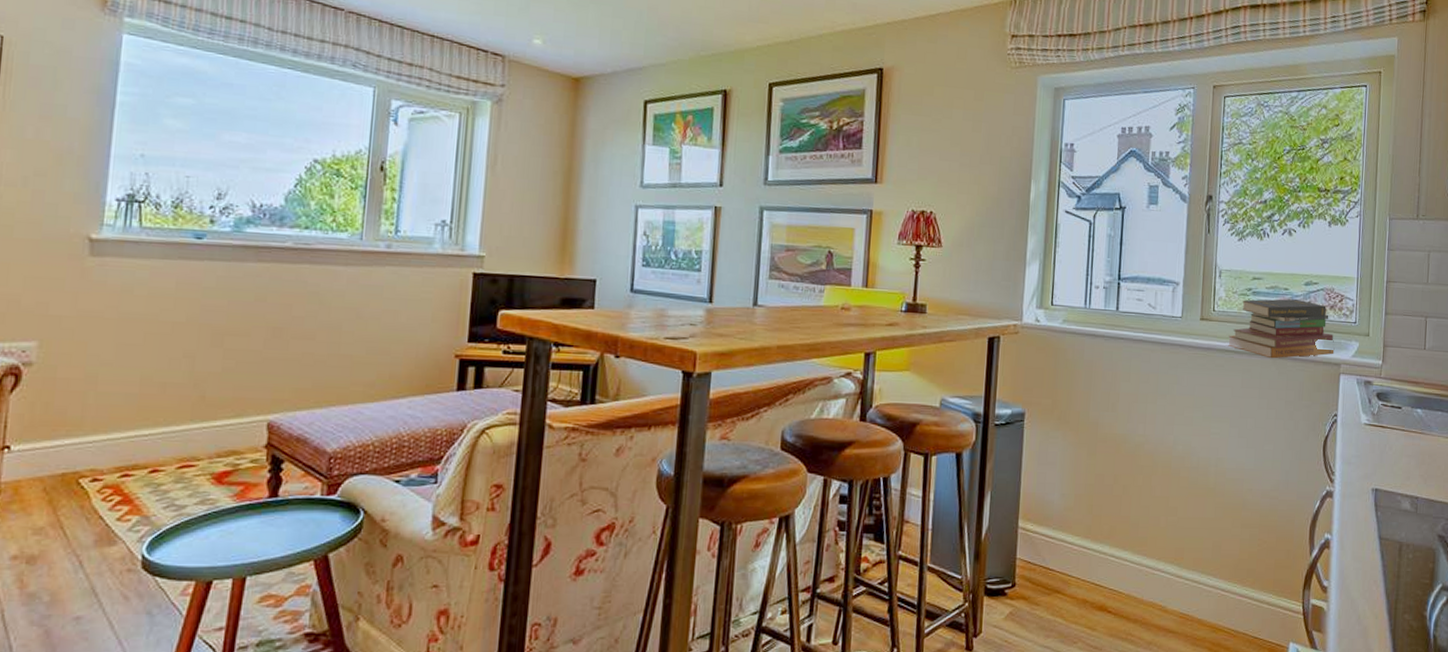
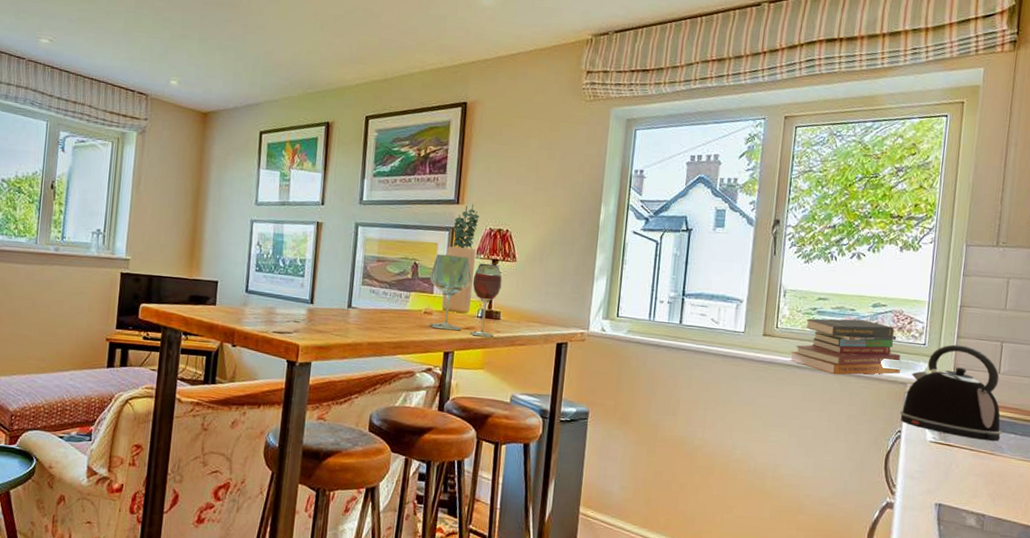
wine glass: none [846,240,894,328] -> present [429,254,472,331]
vase: none [861,183,900,307] -> present [442,204,479,313]
wineglass: none [893,249,927,334] -> present [469,263,502,338]
kettle: none [1335,321,1430,421] -> present [899,344,1002,442]

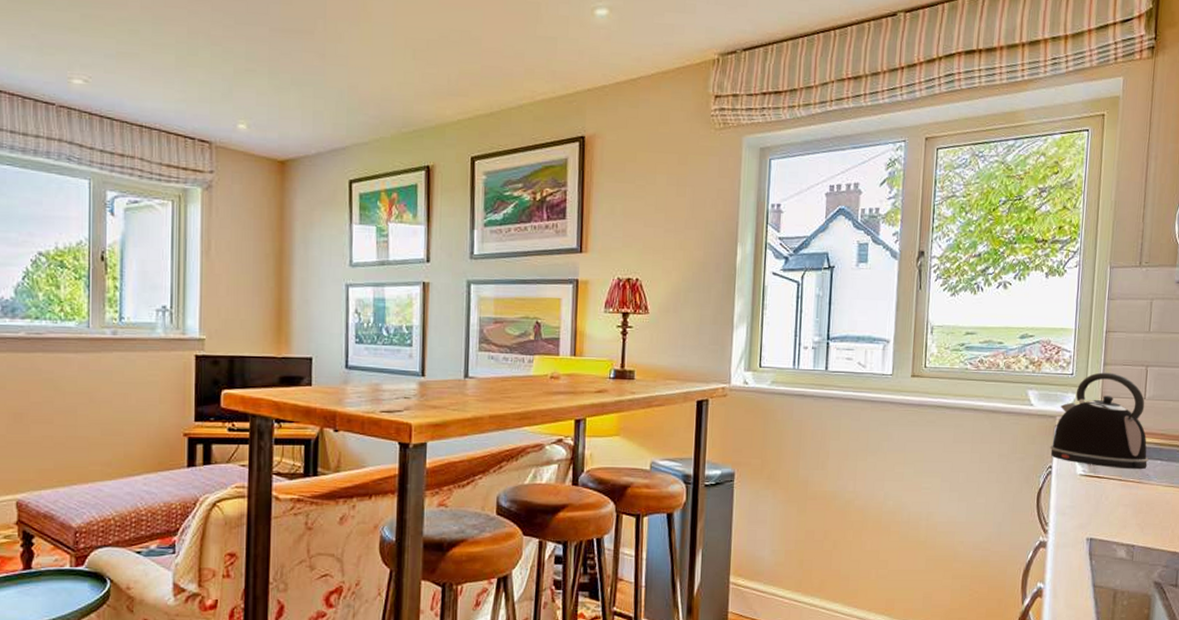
wine glass: present [429,254,472,331] -> none [554,310,601,395]
vase: present [442,204,479,313] -> none [569,252,606,375]
wineglass: present [469,263,502,338] -> none [602,317,634,400]
books: present [790,318,901,375] -> none [940,352,1050,413]

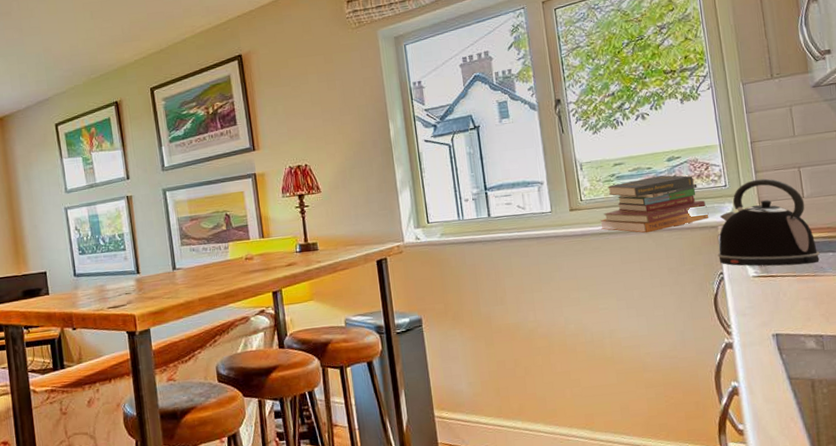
books: none [940,352,1050,413] -> present [600,175,709,234]

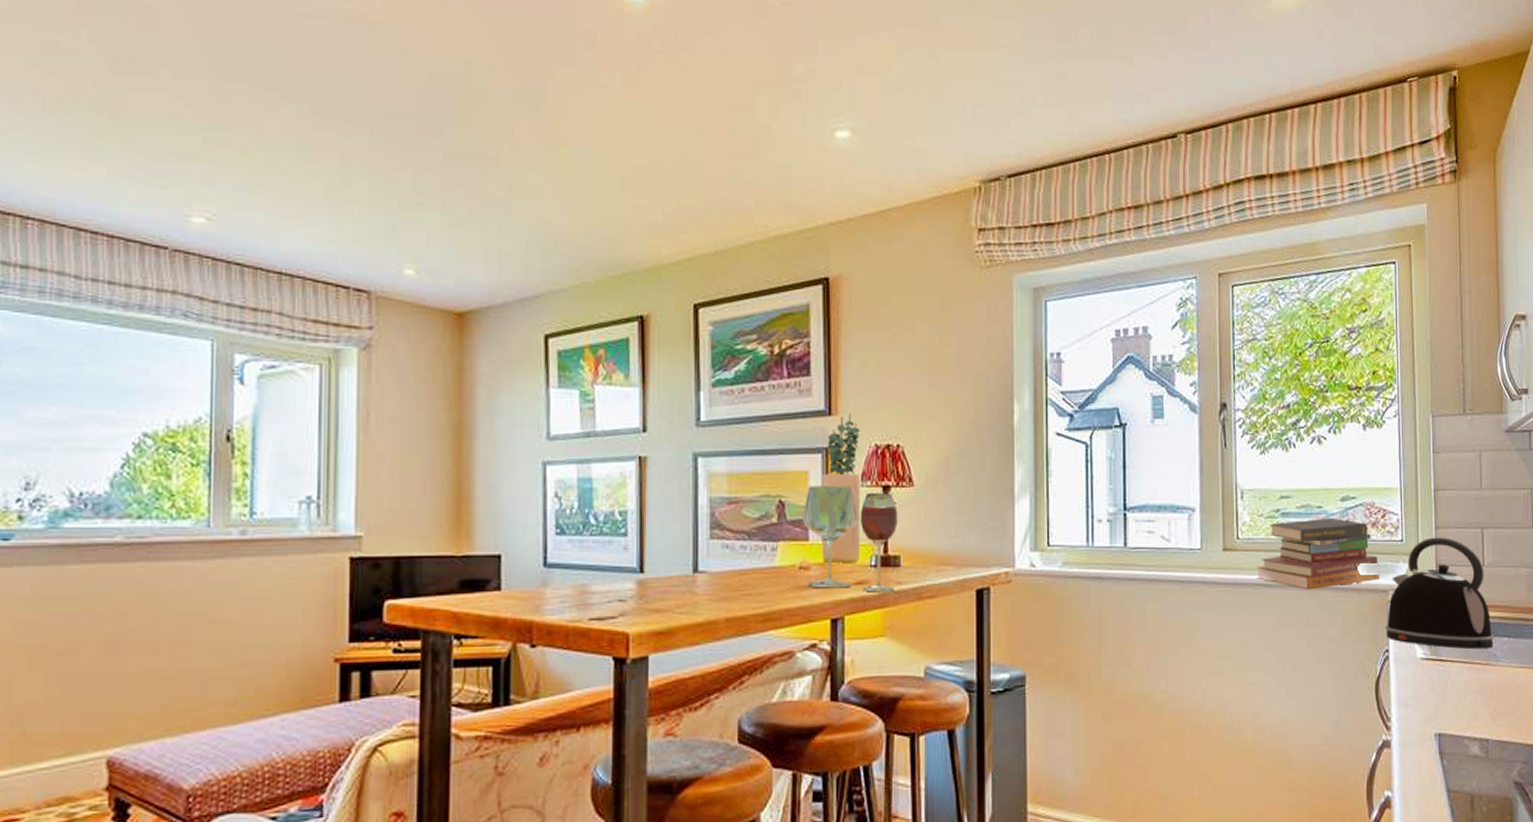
wine glass: none [243,198,284,272] -> present [802,485,858,589]
vase: none [254,148,288,253] -> present [822,414,861,563]
wineglass: none [284,199,316,271] -> present [859,492,898,593]

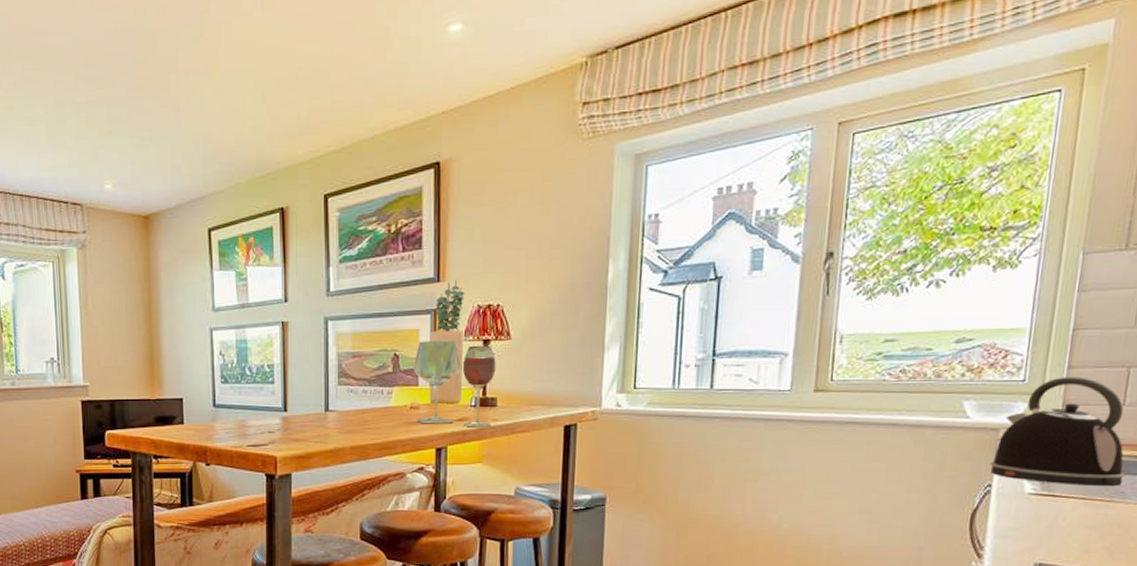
books: present [1257,517,1380,590] -> none [849,359,993,428]

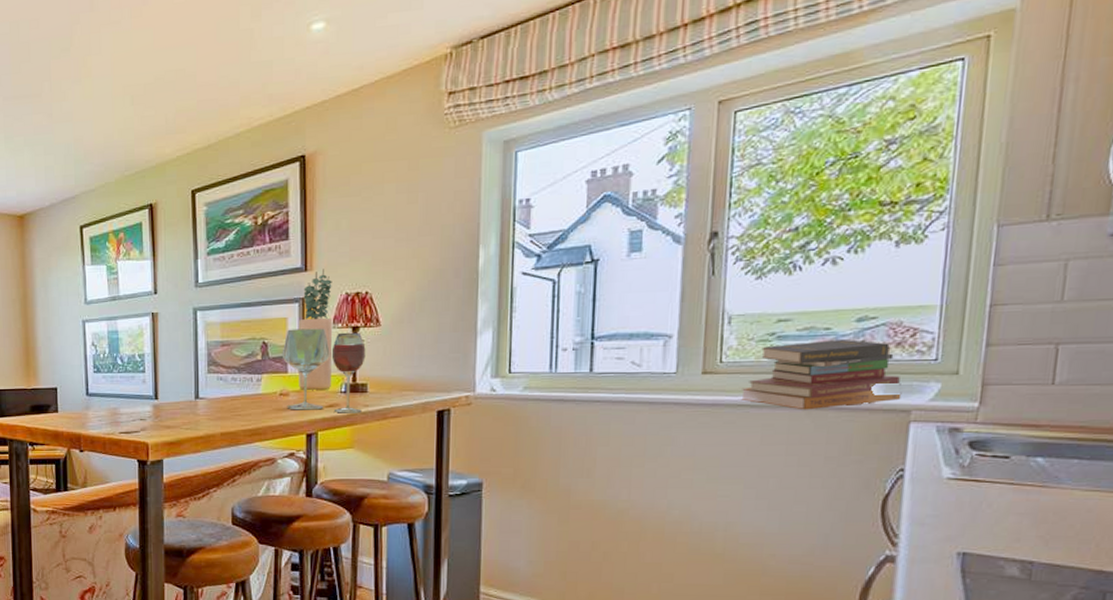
books: none [849,359,993,428] -> present [741,338,902,410]
kettle: present [989,376,1125,487] -> none [901,355,1059,471]

